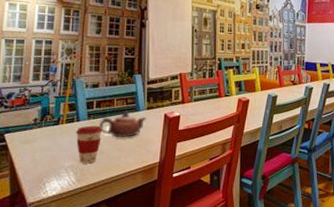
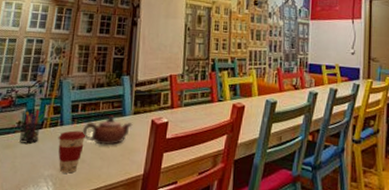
pen holder: none [36,108,60,139] -> present [18,110,45,144]

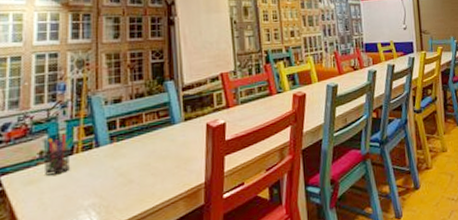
coffee cup: present [58,130,85,174] -> none [95,149,129,200]
teapot: present [82,115,133,145] -> none [124,126,185,161]

